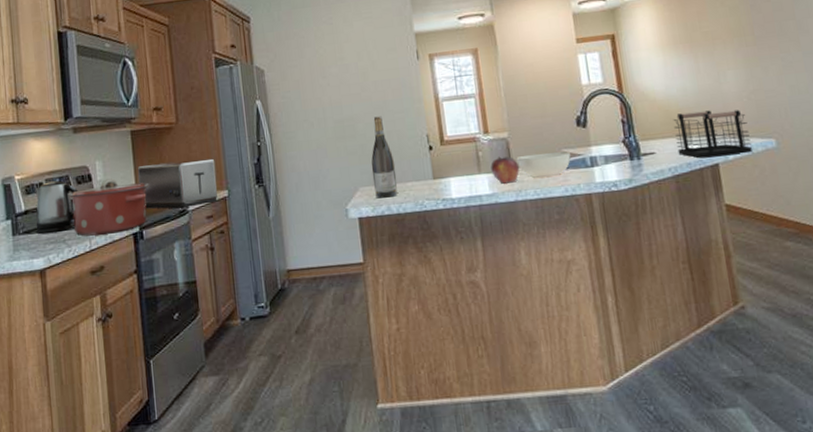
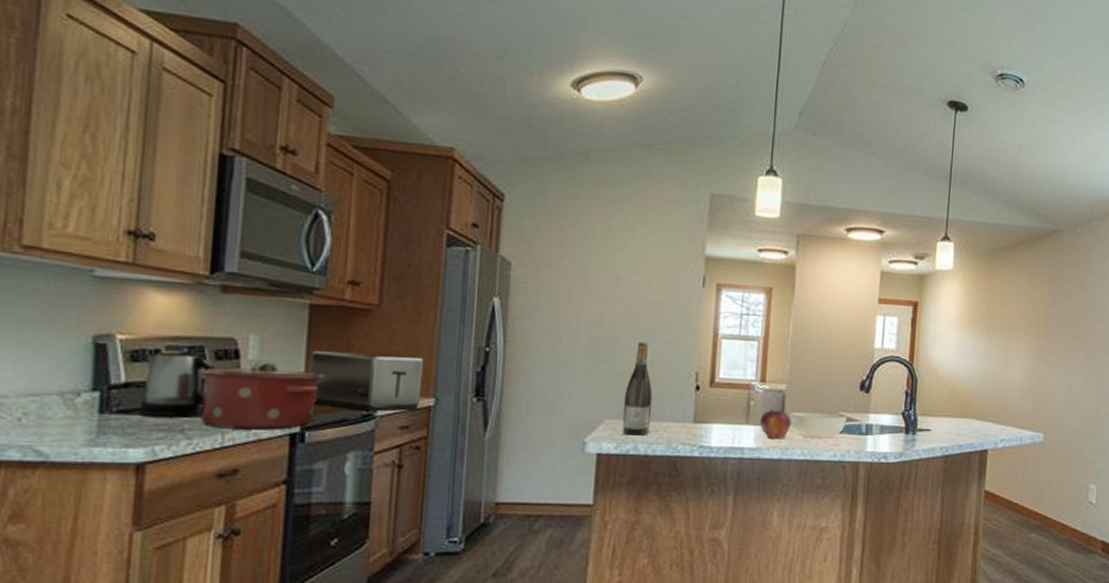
dish rack: present [673,110,752,158] -> none [952,394,1023,444]

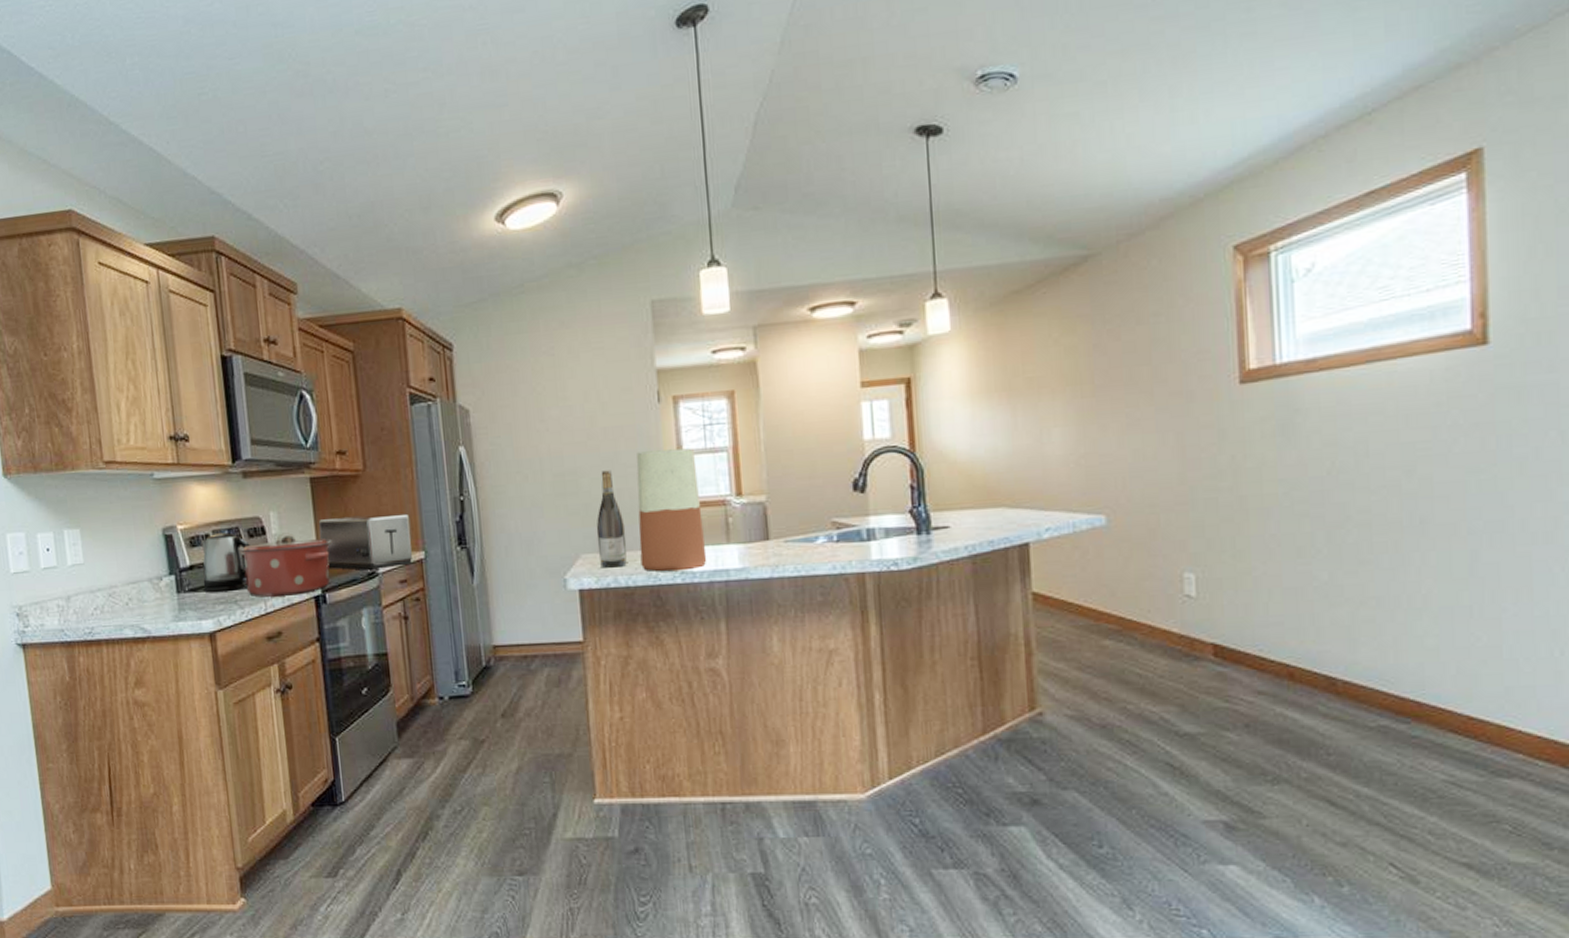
vase: none [662,329,729,444] -> present [636,448,707,571]
fruit: present [760,409,791,439] -> none [742,524,777,557]
bowl: present [789,412,848,440] -> none [774,521,844,552]

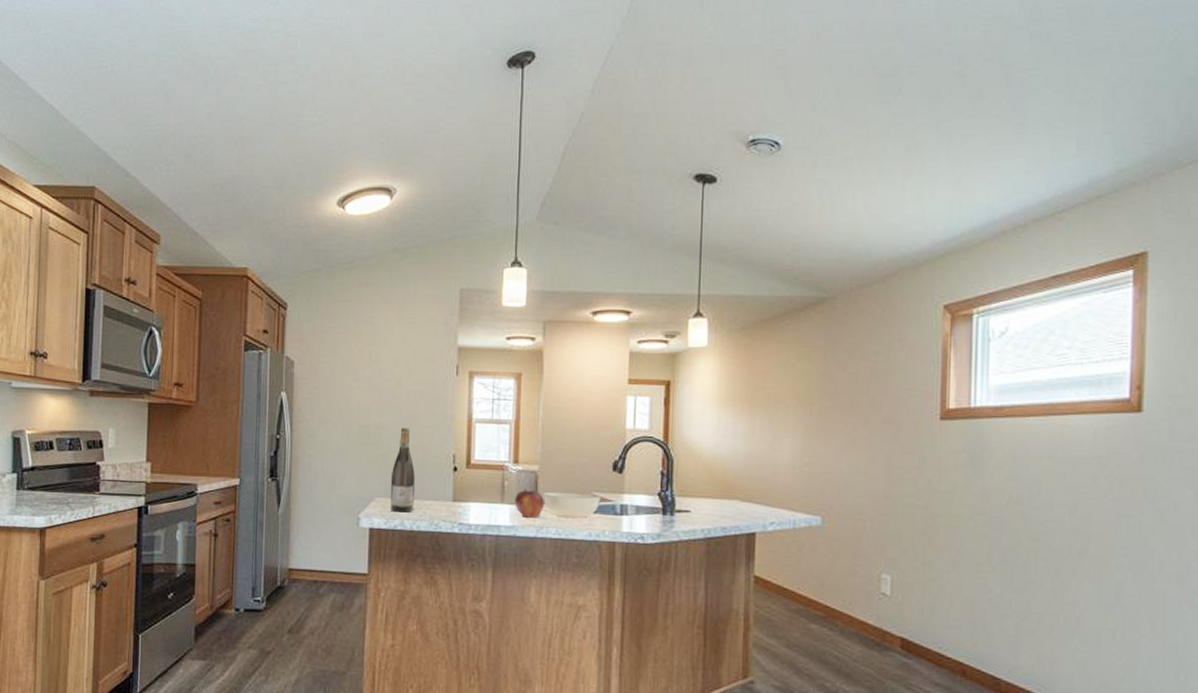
kettle: present [201,533,250,593] -> none [41,441,88,494]
casserole: present [238,533,333,597] -> none [76,448,161,504]
toaster: present [318,513,412,571] -> none [149,439,231,491]
vase: present [636,448,707,571] -> none [425,415,483,522]
fruit: none [742,524,777,557] -> present [515,489,544,518]
bowl: none [774,521,844,552] -> present [543,491,602,519]

